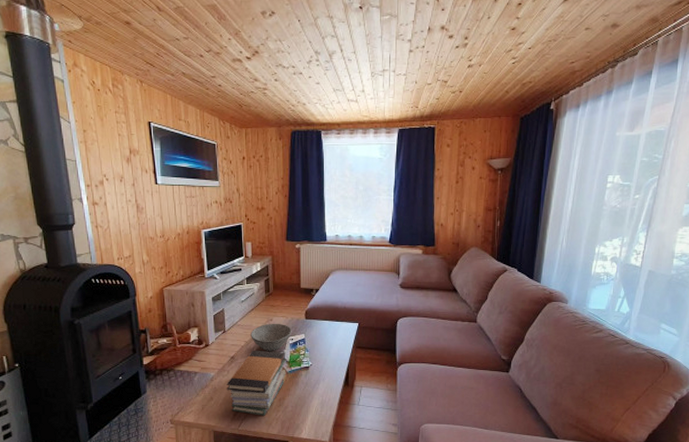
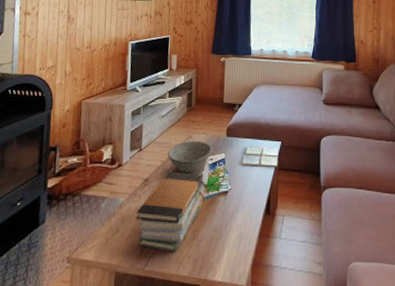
drink coaster: none [320,326,356,347] -> present [241,145,279,168]

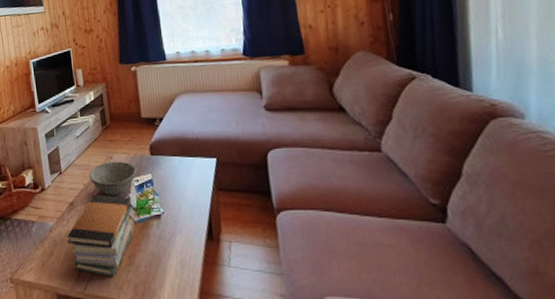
drink coaster: present [241,145,279,168] -> none [172,163,216,188]

